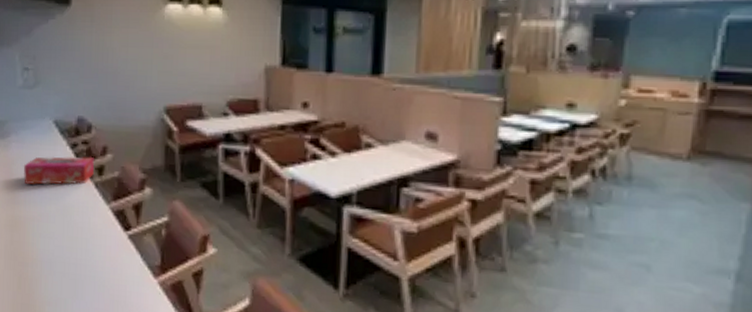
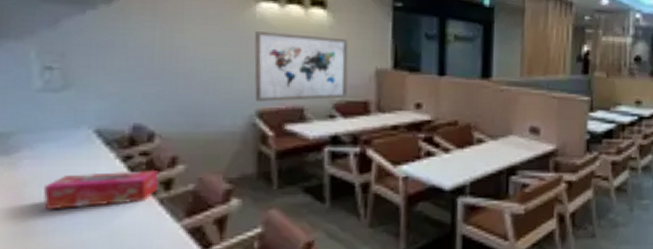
wall art: none [163,32,241,99] -> present [254,31,349,102]

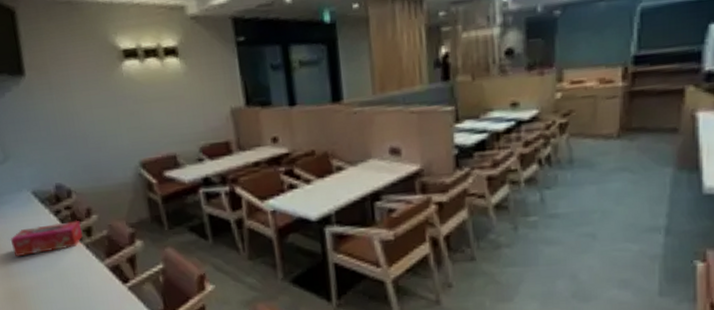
wall art: present [254,31,349,102] -> none [126,83,210,153]

